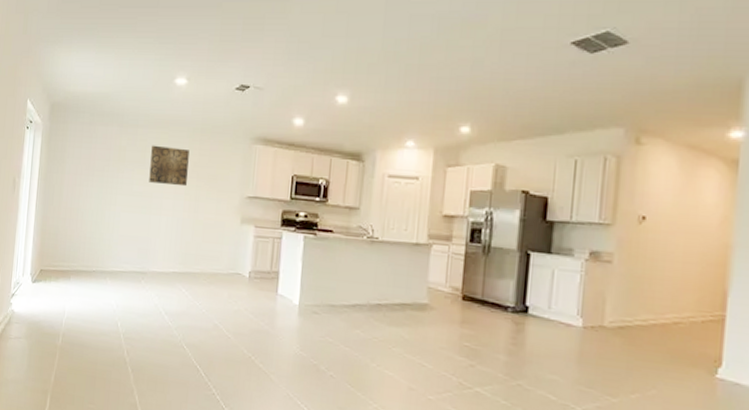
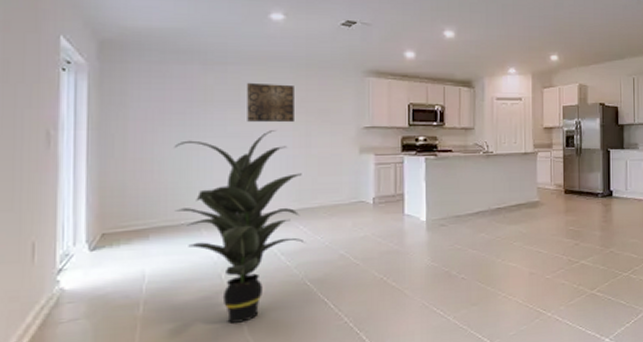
indoor plant: none [89,192,189,371] -> present [174,130,305,323]

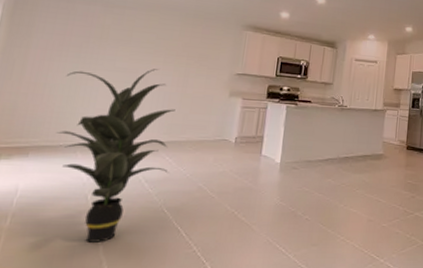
wall art: present [247,82,294,123] -> none [135,25,181,64]

